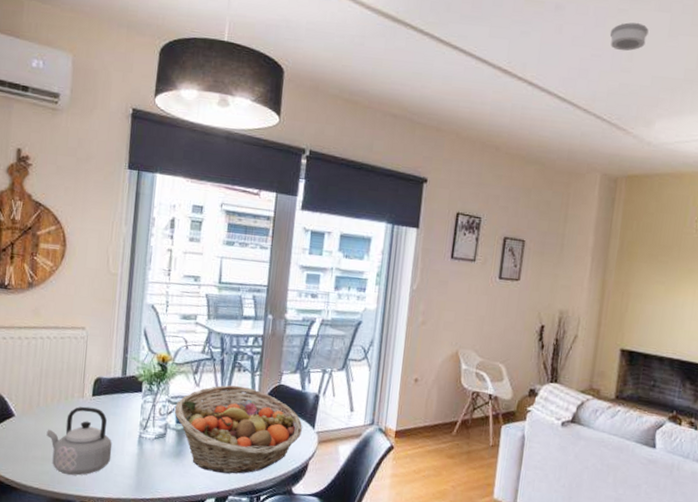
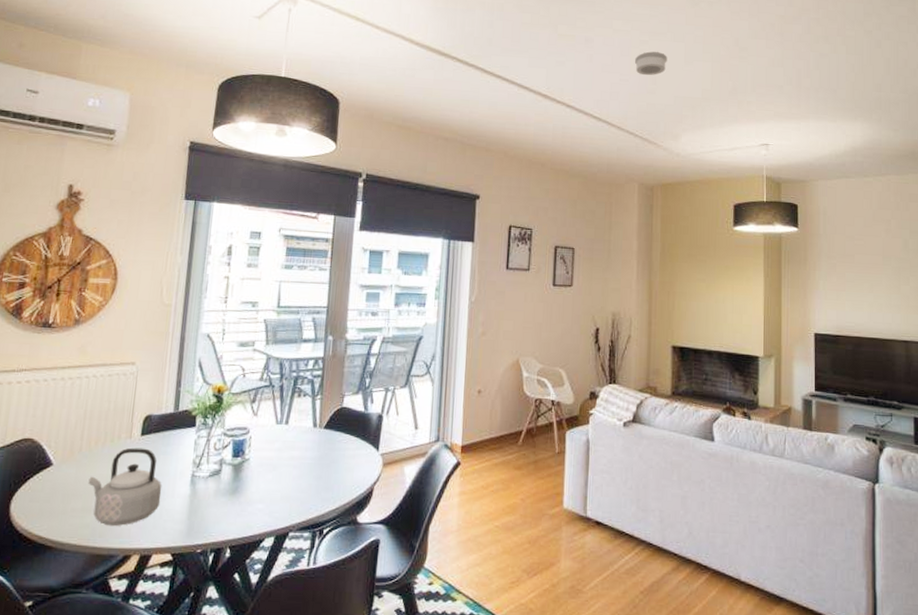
fruit basket: present [174,385,302,474] -> none [230,411,366,508]

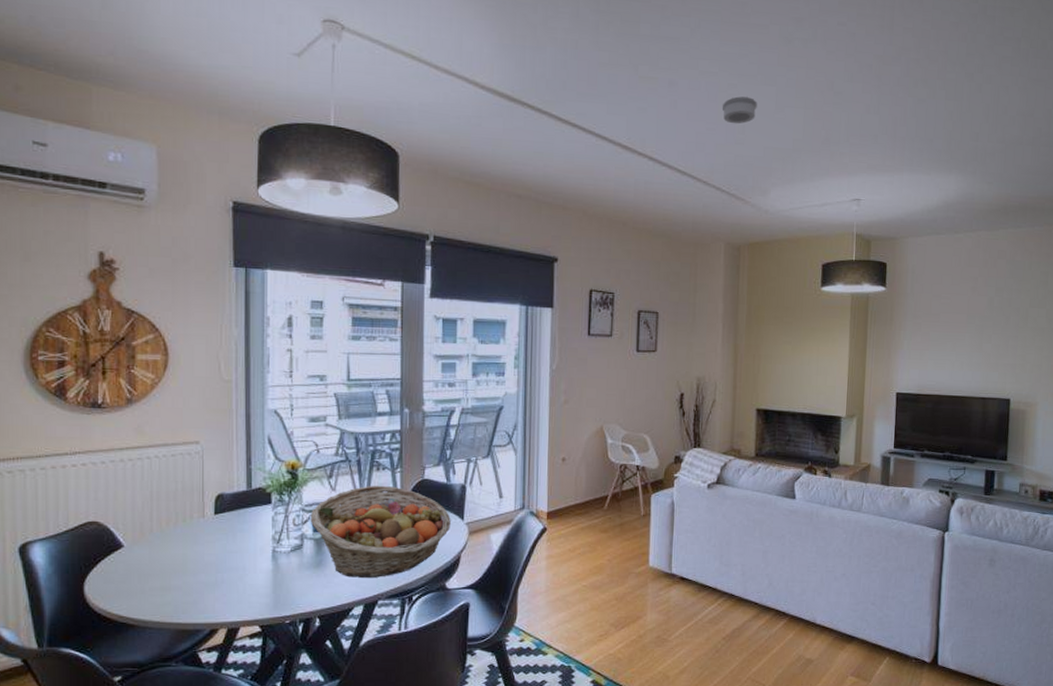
teapot: present [88,447,162,526] -> none [164,526,243,602]
fruit basket: none [230,411,366,508] -> present [310,485,451,577]

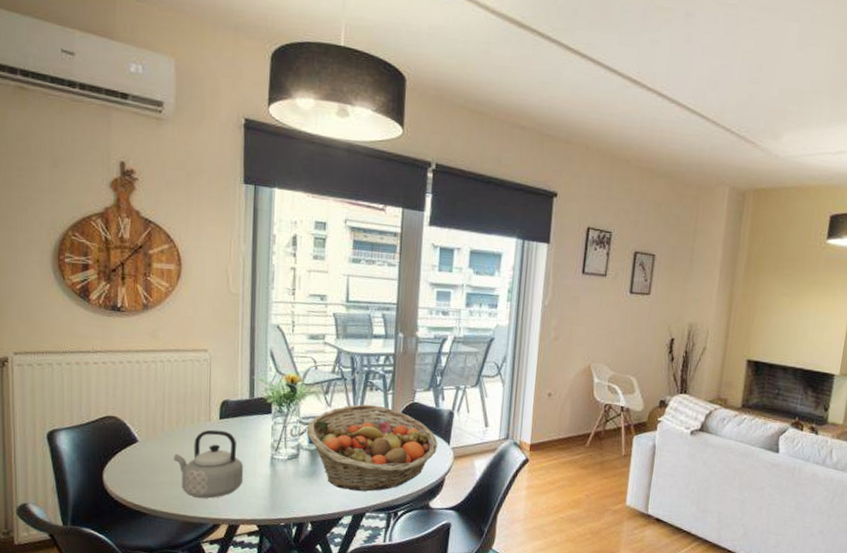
teapot: none [164,526,243,602] -> present [174,429,244,499]
smoke detector: present [722,96,757,124] -> none [739,31,778,62]

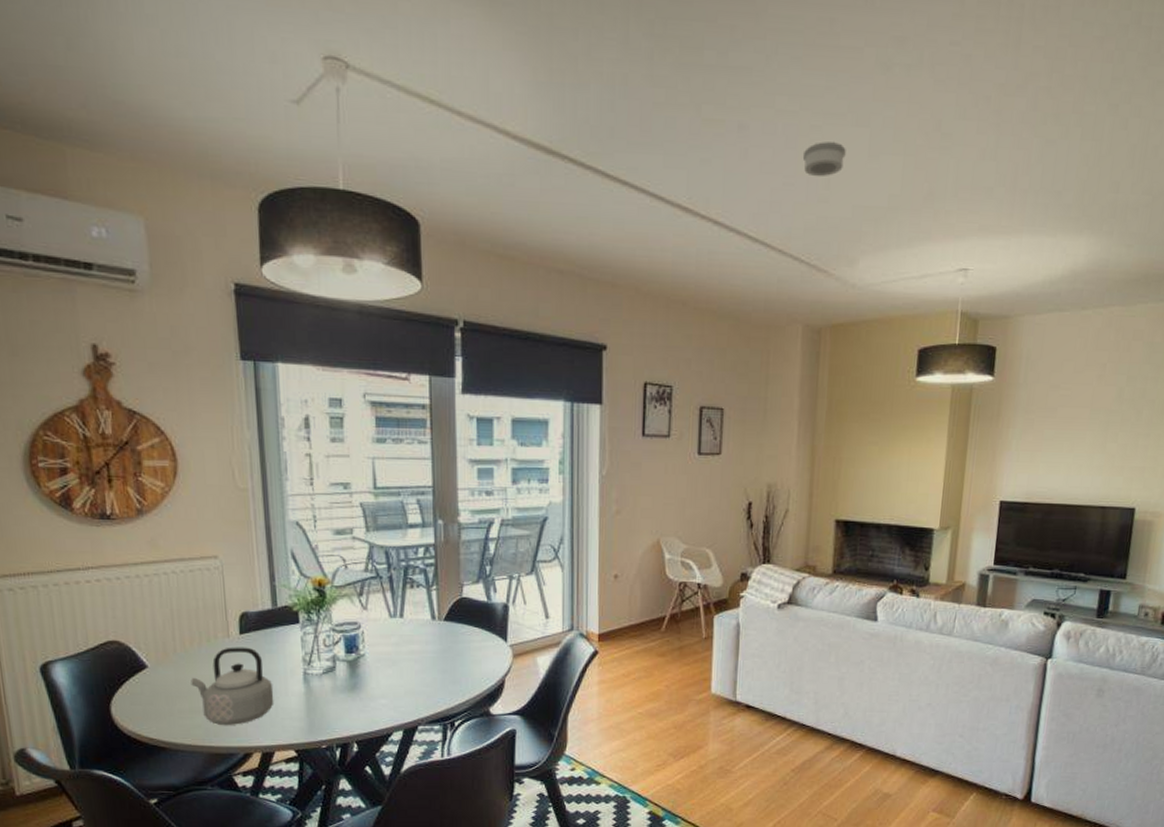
fruit basket: present [306,404,438,491] -> none [341,603,493,702]
smoke detector: none [739,31,778,62] -> present [802,141,846,177]

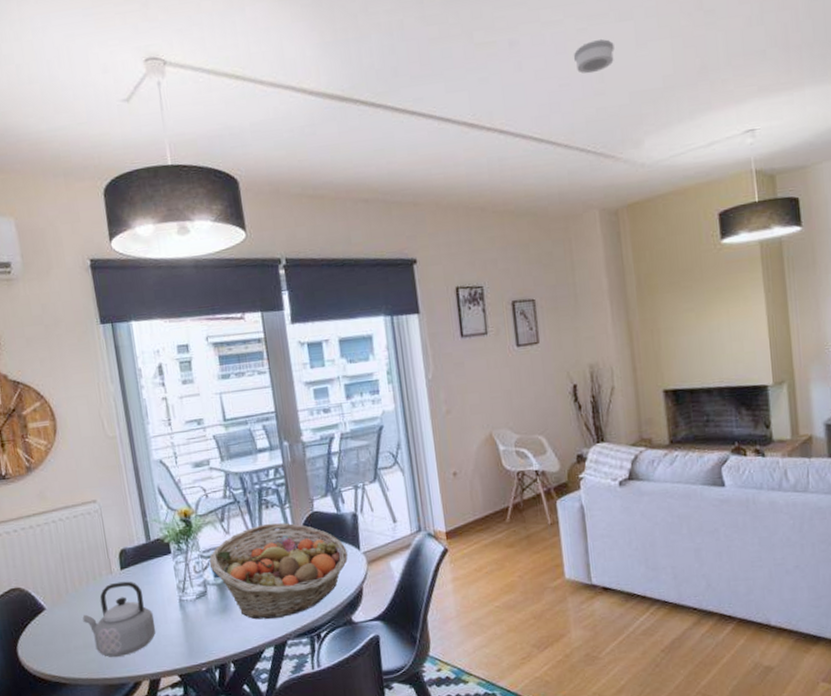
fruit basket: none [341,603,493,702] -> present [209,522,348,620]

